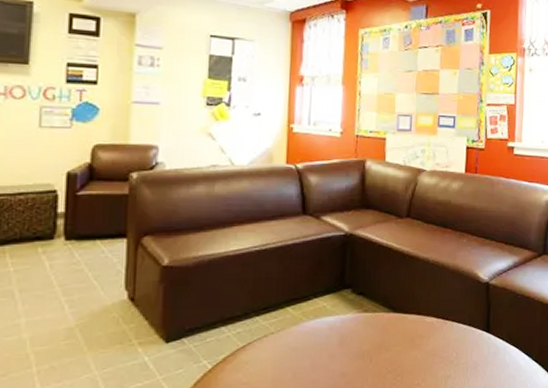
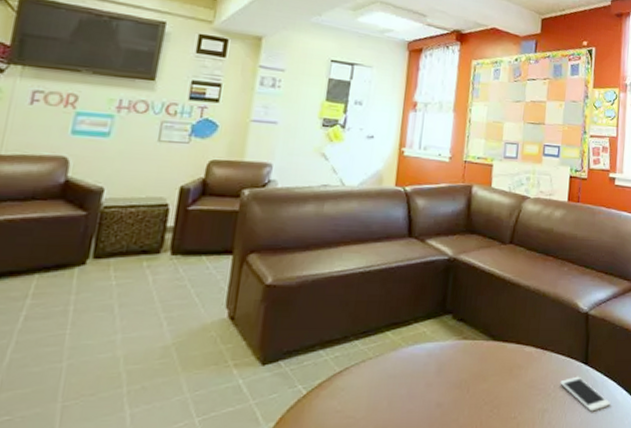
cell phone: none [462,343,513,377] -> present [560,376,611,412]

